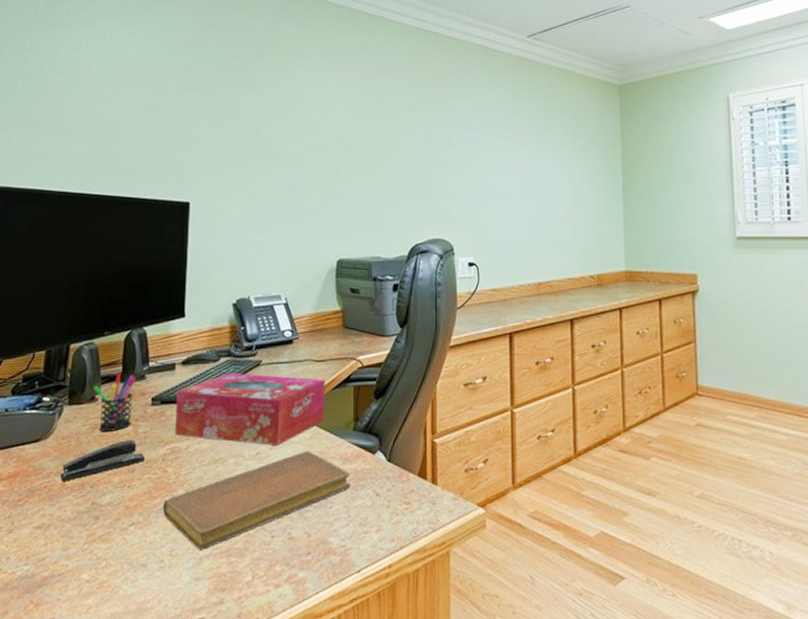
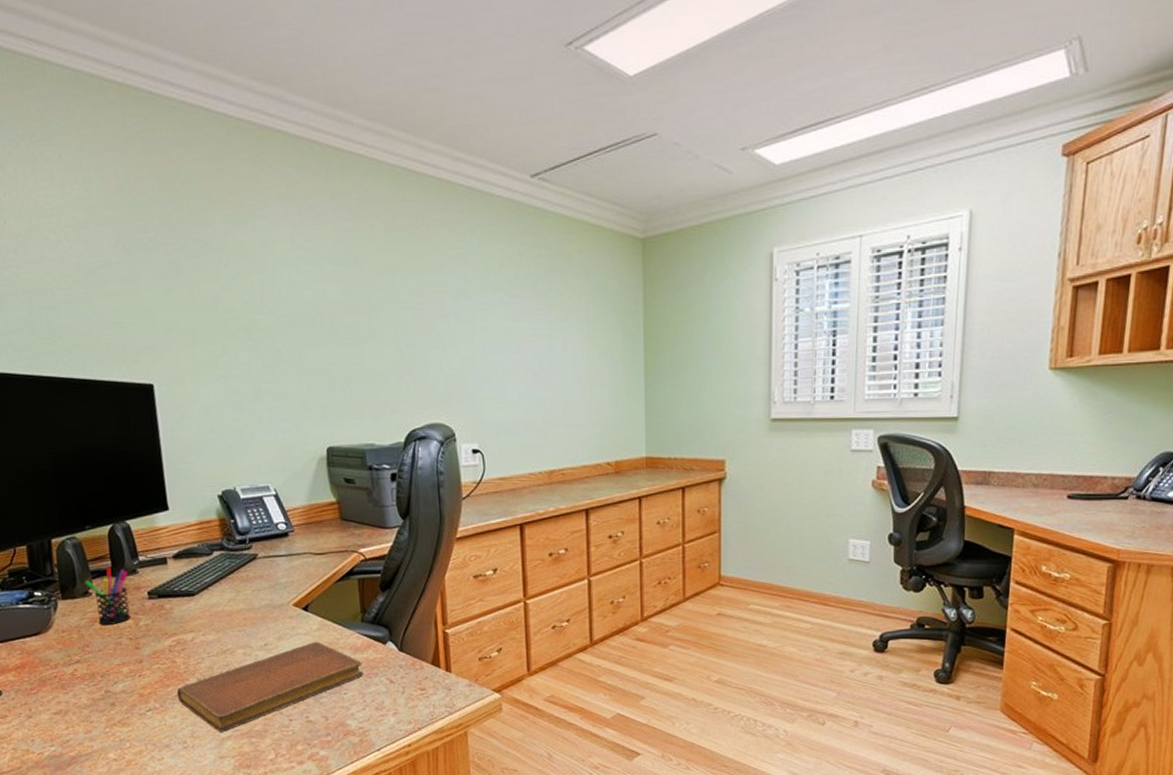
stapler: present [60,439,146,481] -> none [67,632,152,672]
tissue box: present [175,373,325,446] -> none [172,567,331,637]

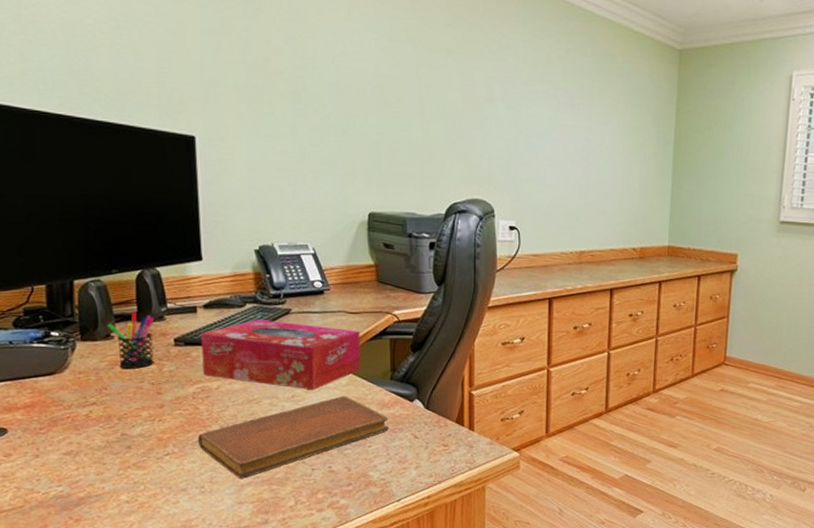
tissue box: none [172,567,331,637] -> present [201,319,361,390]

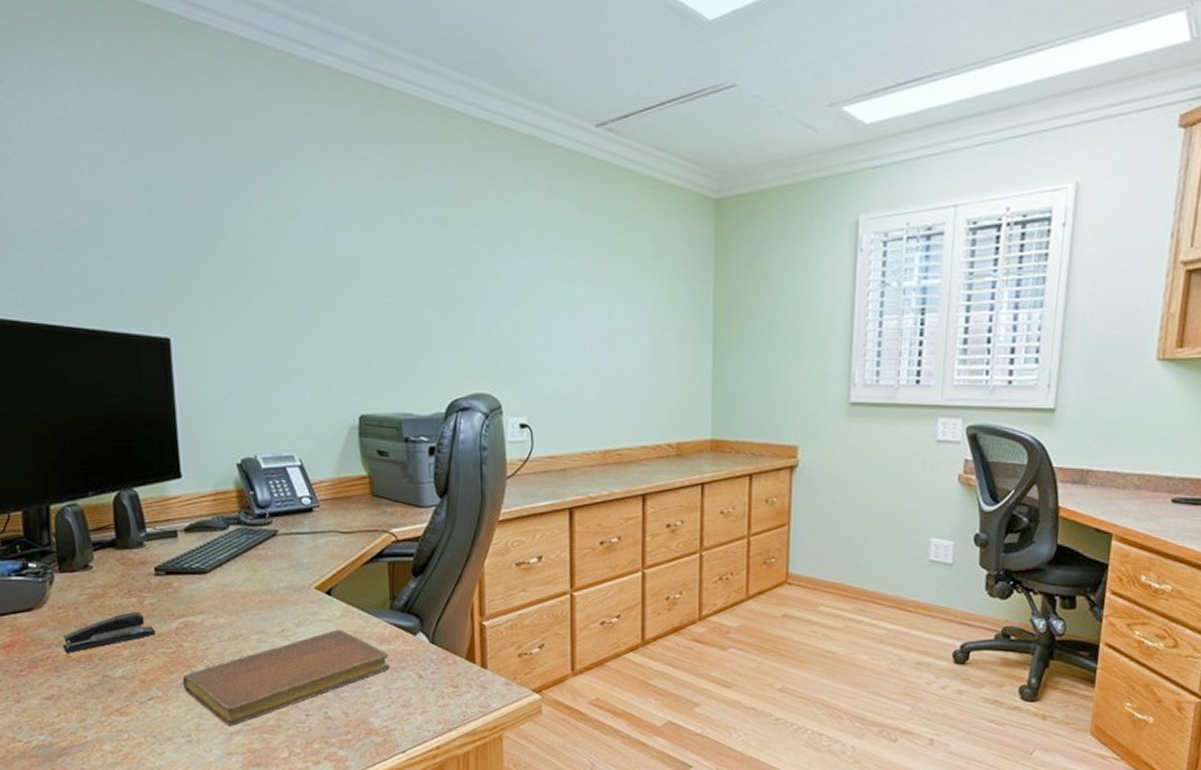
stapler: none [82,377,174,413] -> present [62,611,156,653]
pen holder: present [107,311,155,369] -> none [85,538,135,602]
tissue box: present [201,319,361,390] -> none [182,543,356,623]

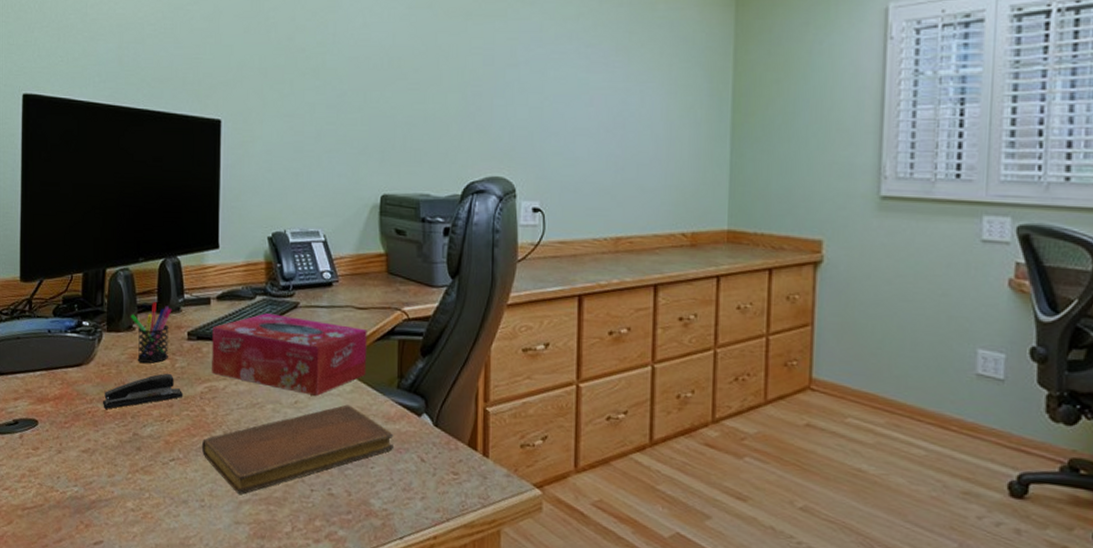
pen holder: none [85,538,135,602] -> present [130,302,172,363]
tissue box: none [182,543,356,623] -> present [212,313,367,396]

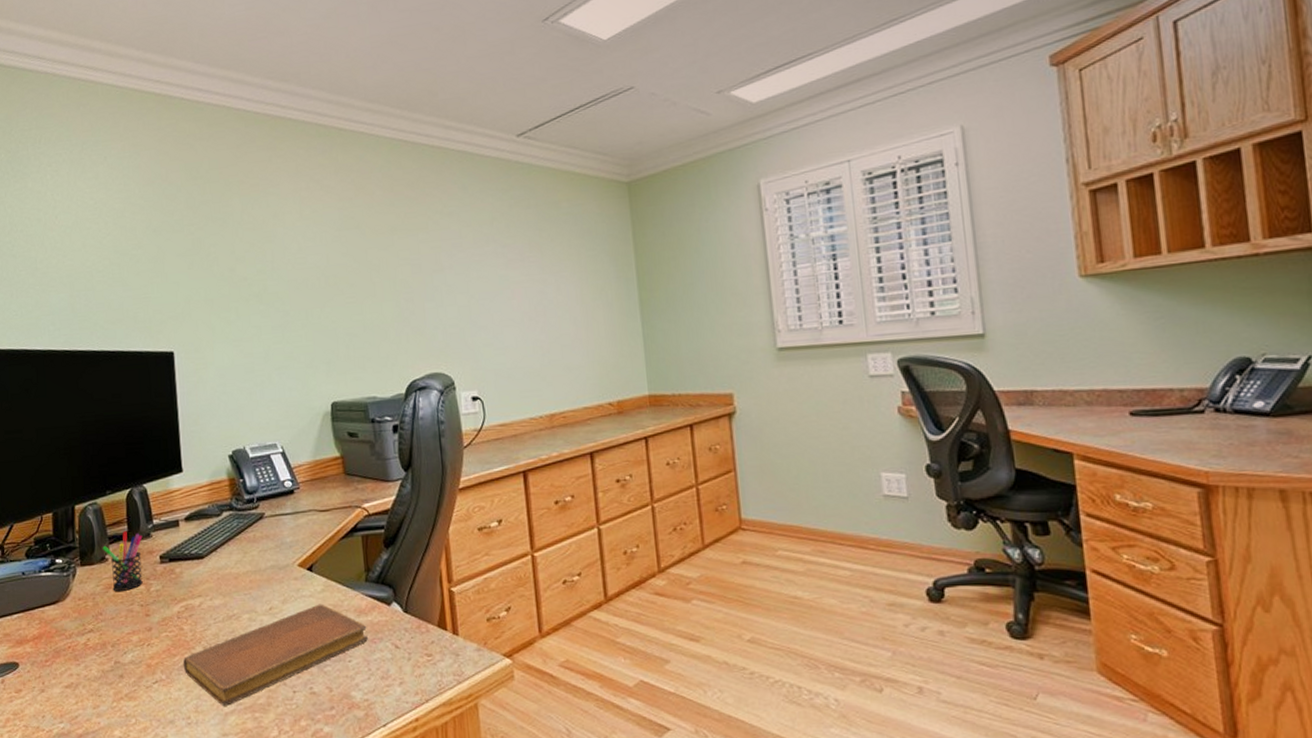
stapler: present [102,373,184,409] -> none [81,598,161,642]
tissue box: present [212,313,367,396] -> none [183,527,335,600]

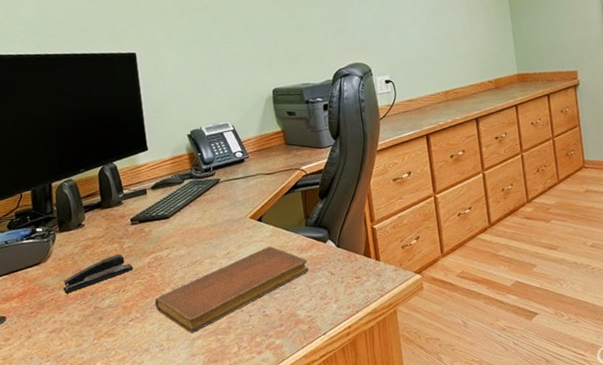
stapler: none [81,598,161,642] -> present [63,253,134,294]
pen holder: present [102,531,143,591] -> none [78,201,116,251]

